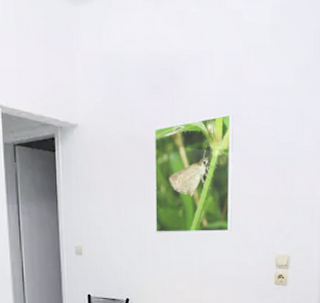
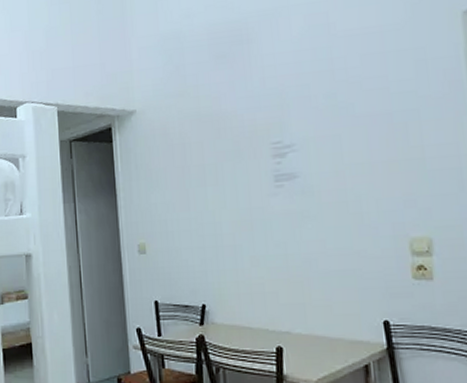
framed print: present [154,114,233,233] -> none [223,70,338,222]

